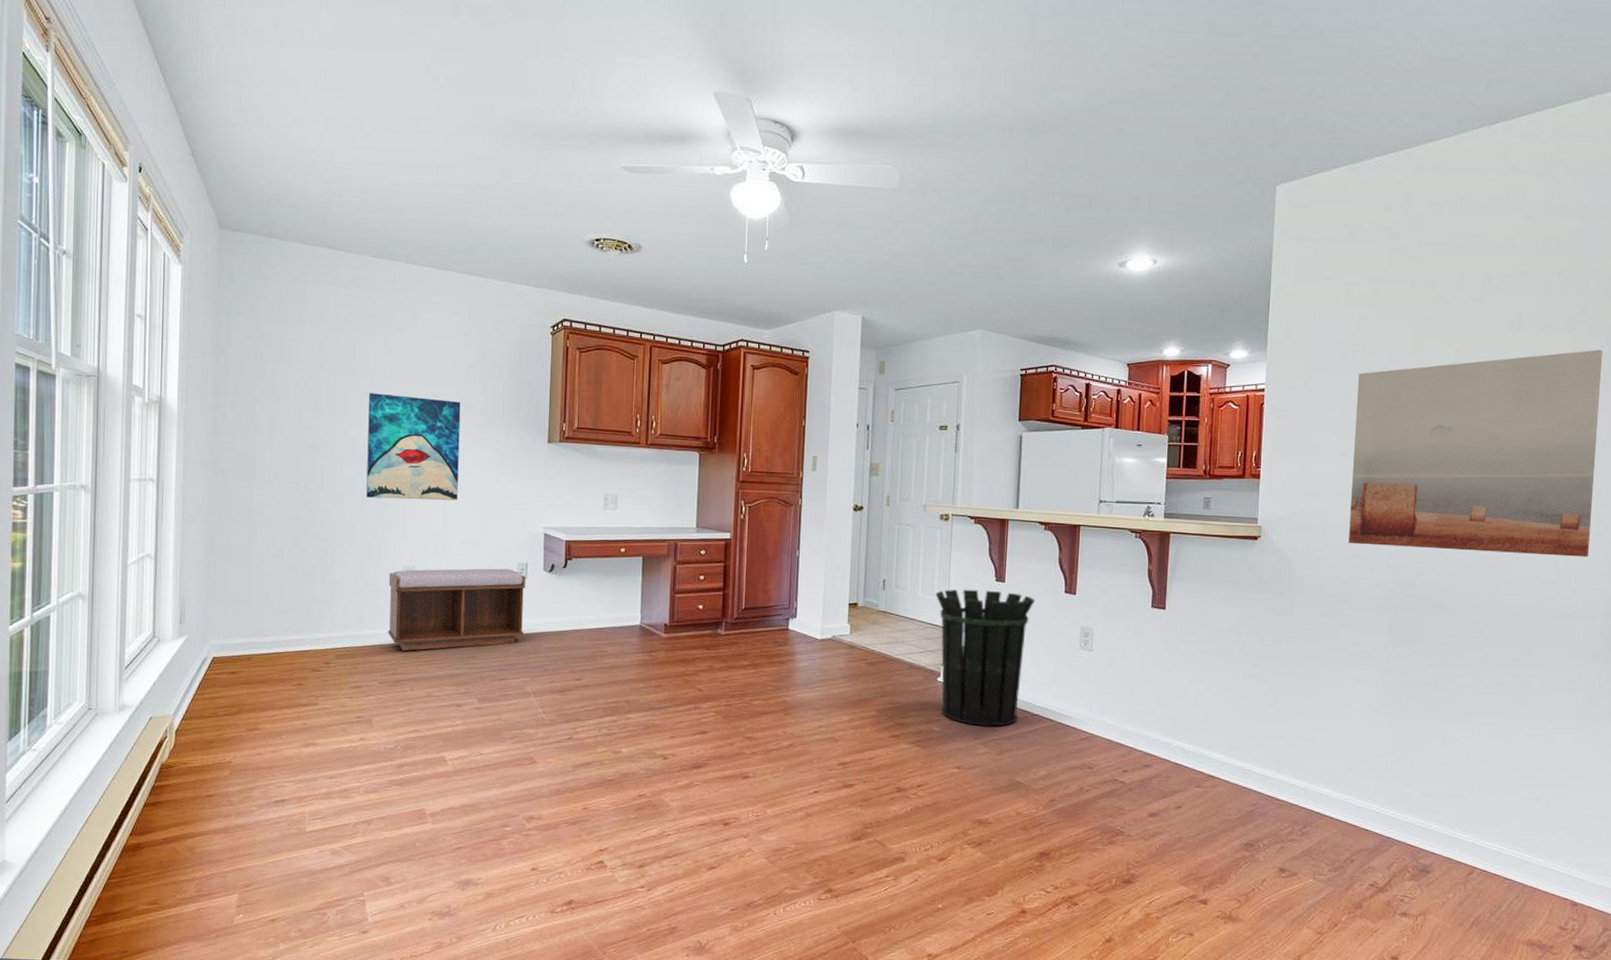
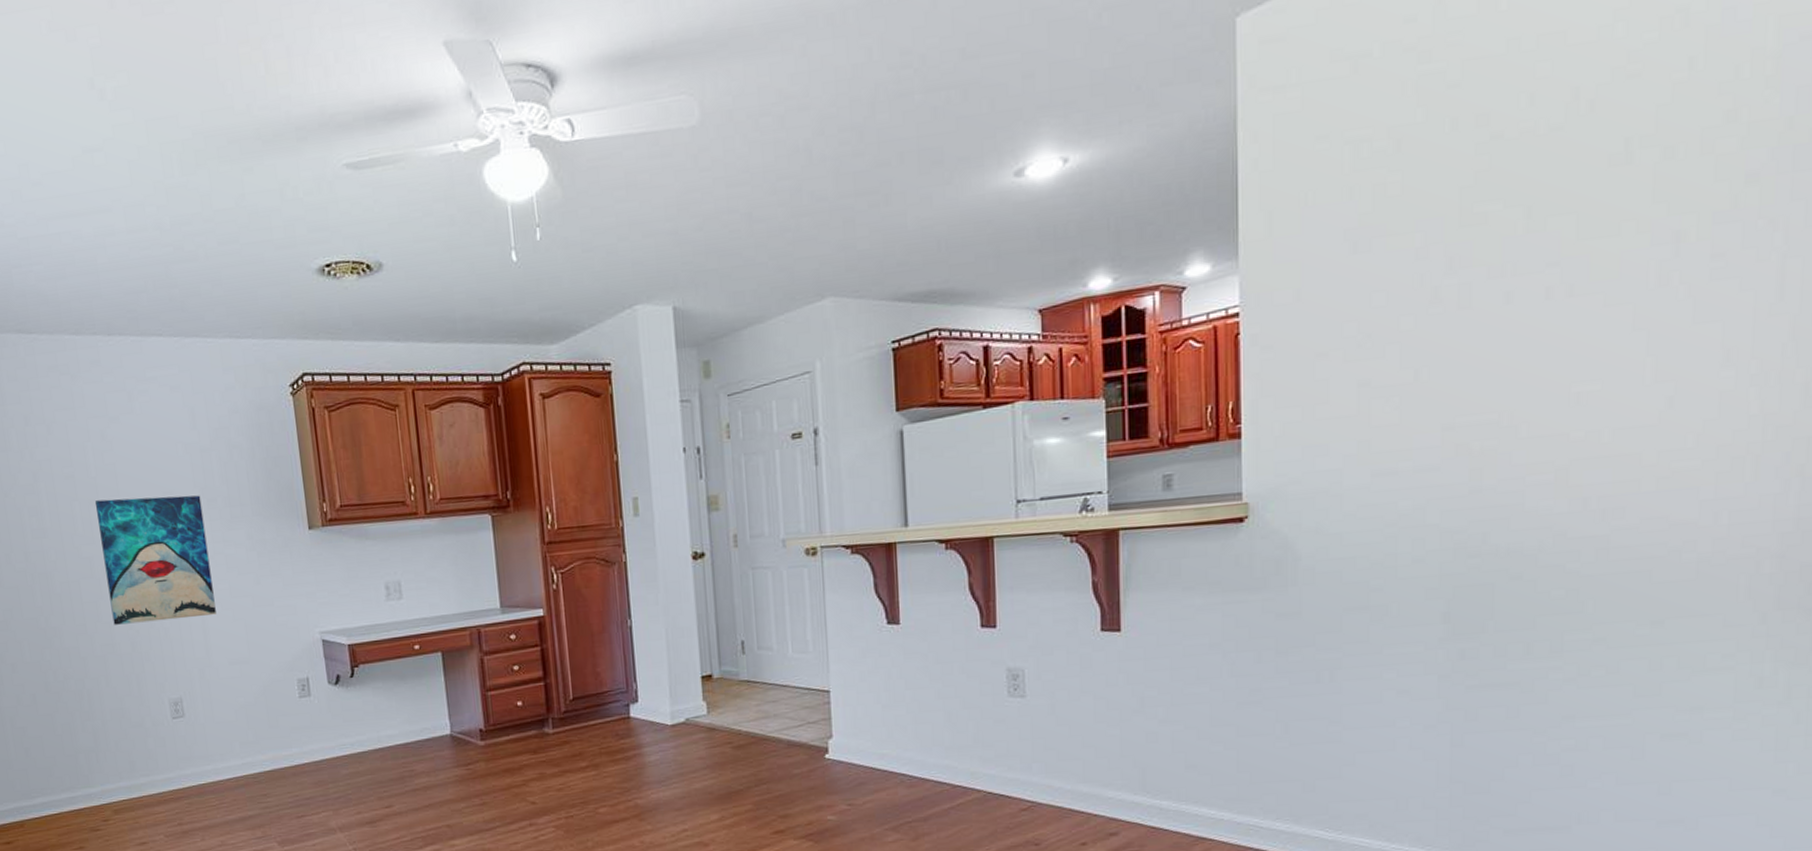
bench: present [387,568,526,651] -> none [154,687,318,797]
waste bin: present [935,589,1036,727] -> none [810,635,943,809]
wall art: present [1348,349,1603,557] -> none [1377,169,1766,510]

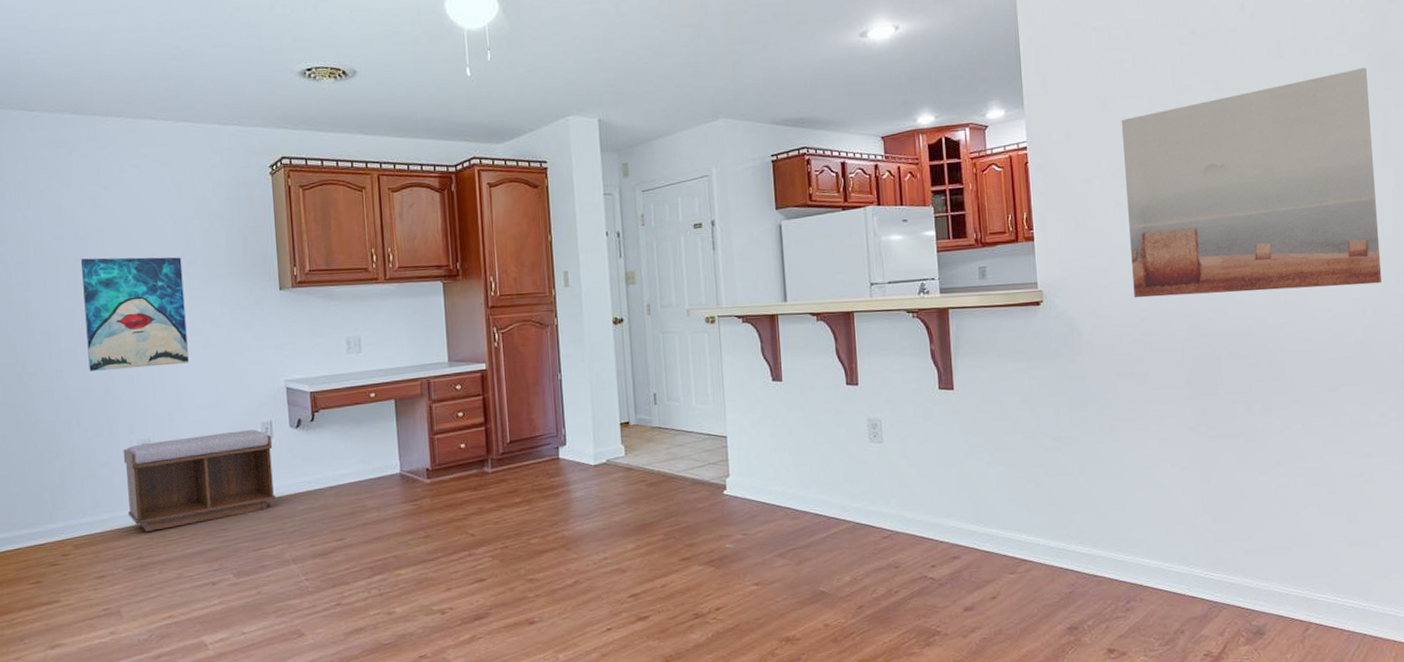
bench: none [154,687,318,797] -> present [123,429,277,532]
wall art: none [1377,169,1766,510] -> present [1121,67,1382,298]

